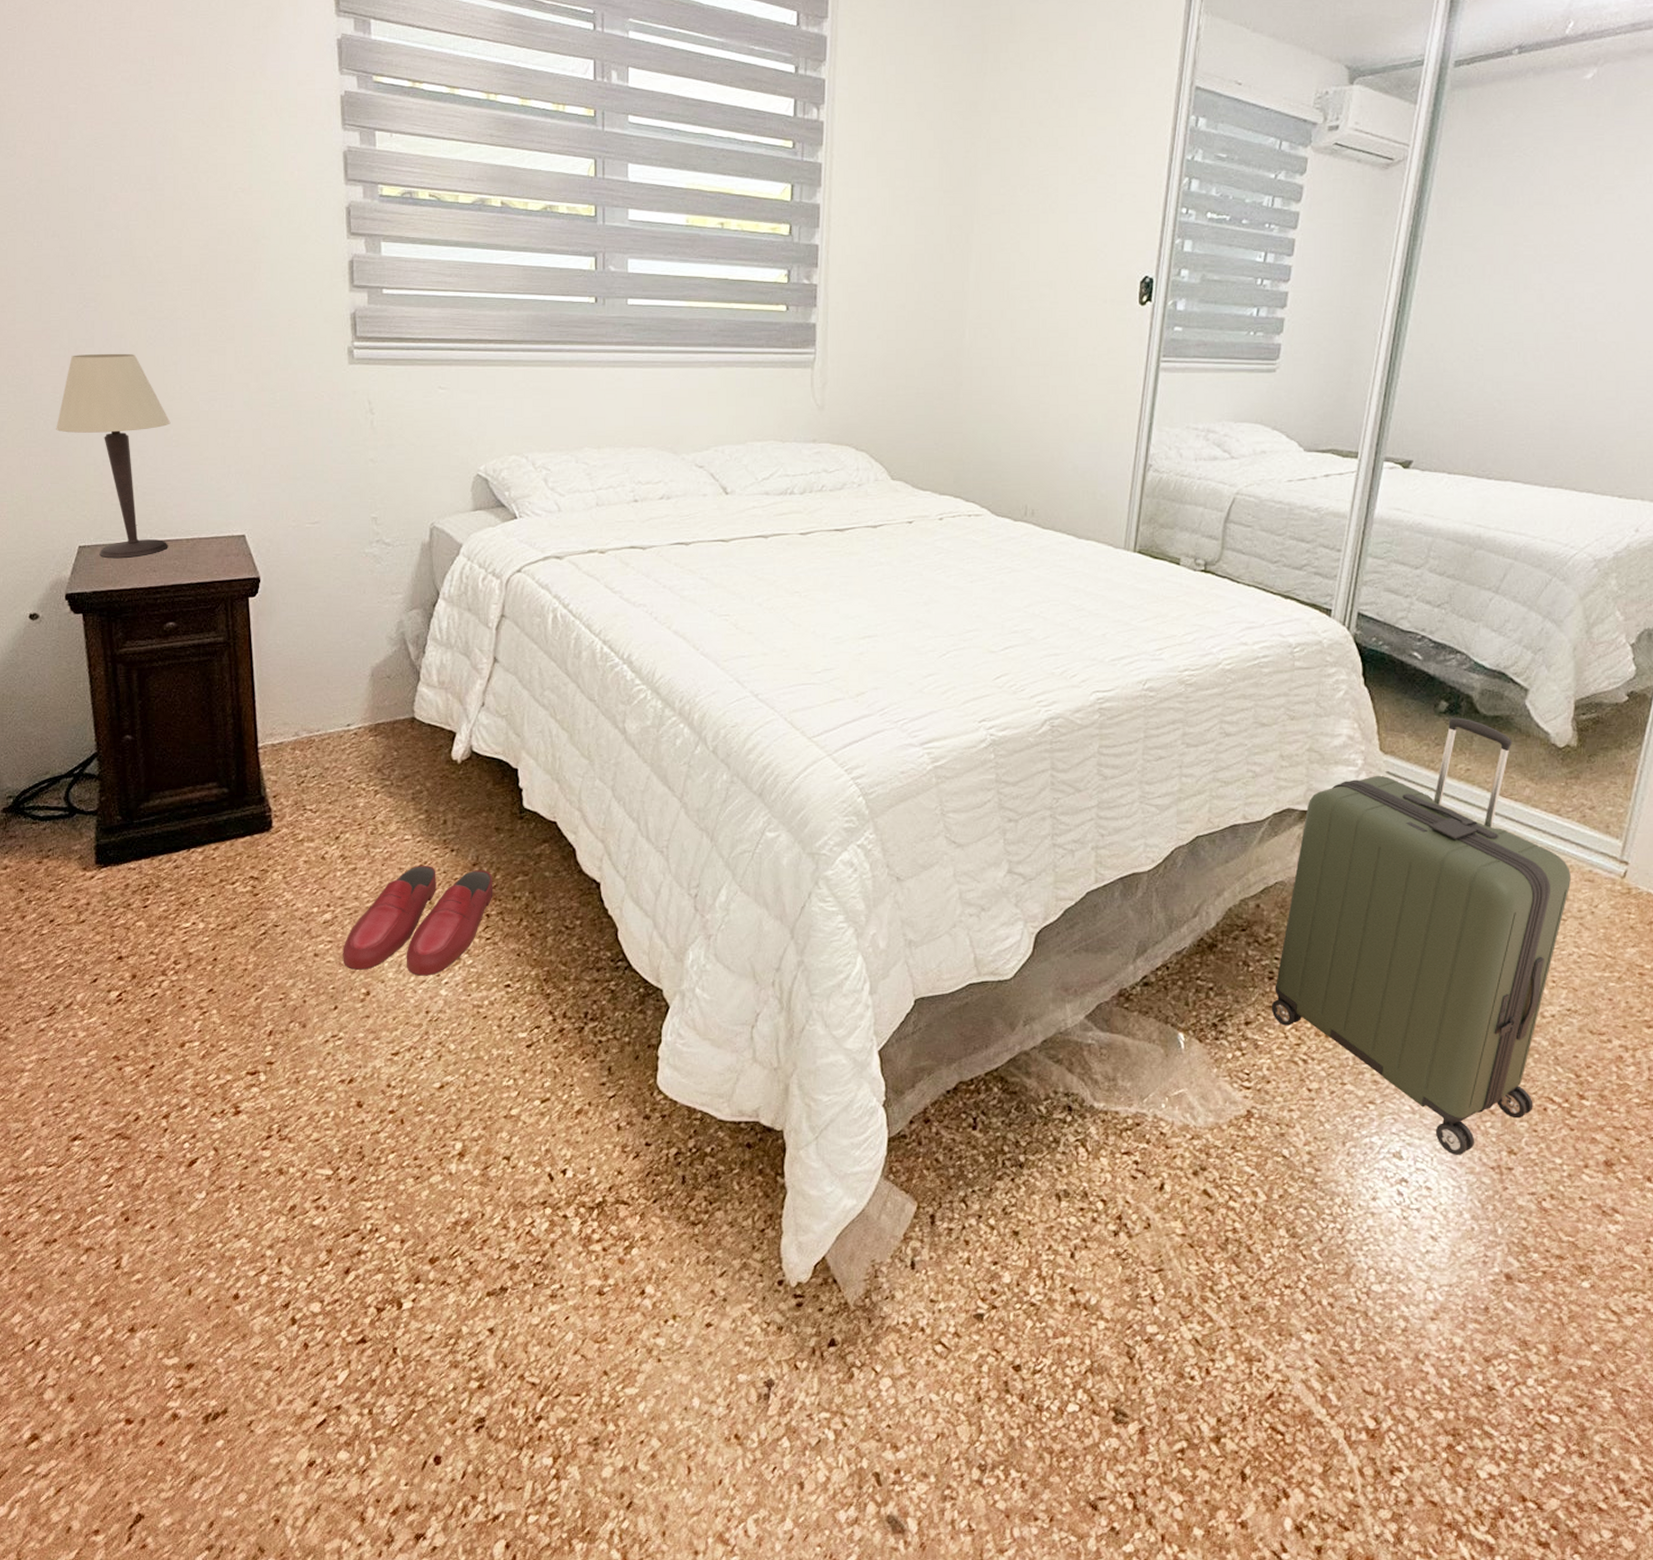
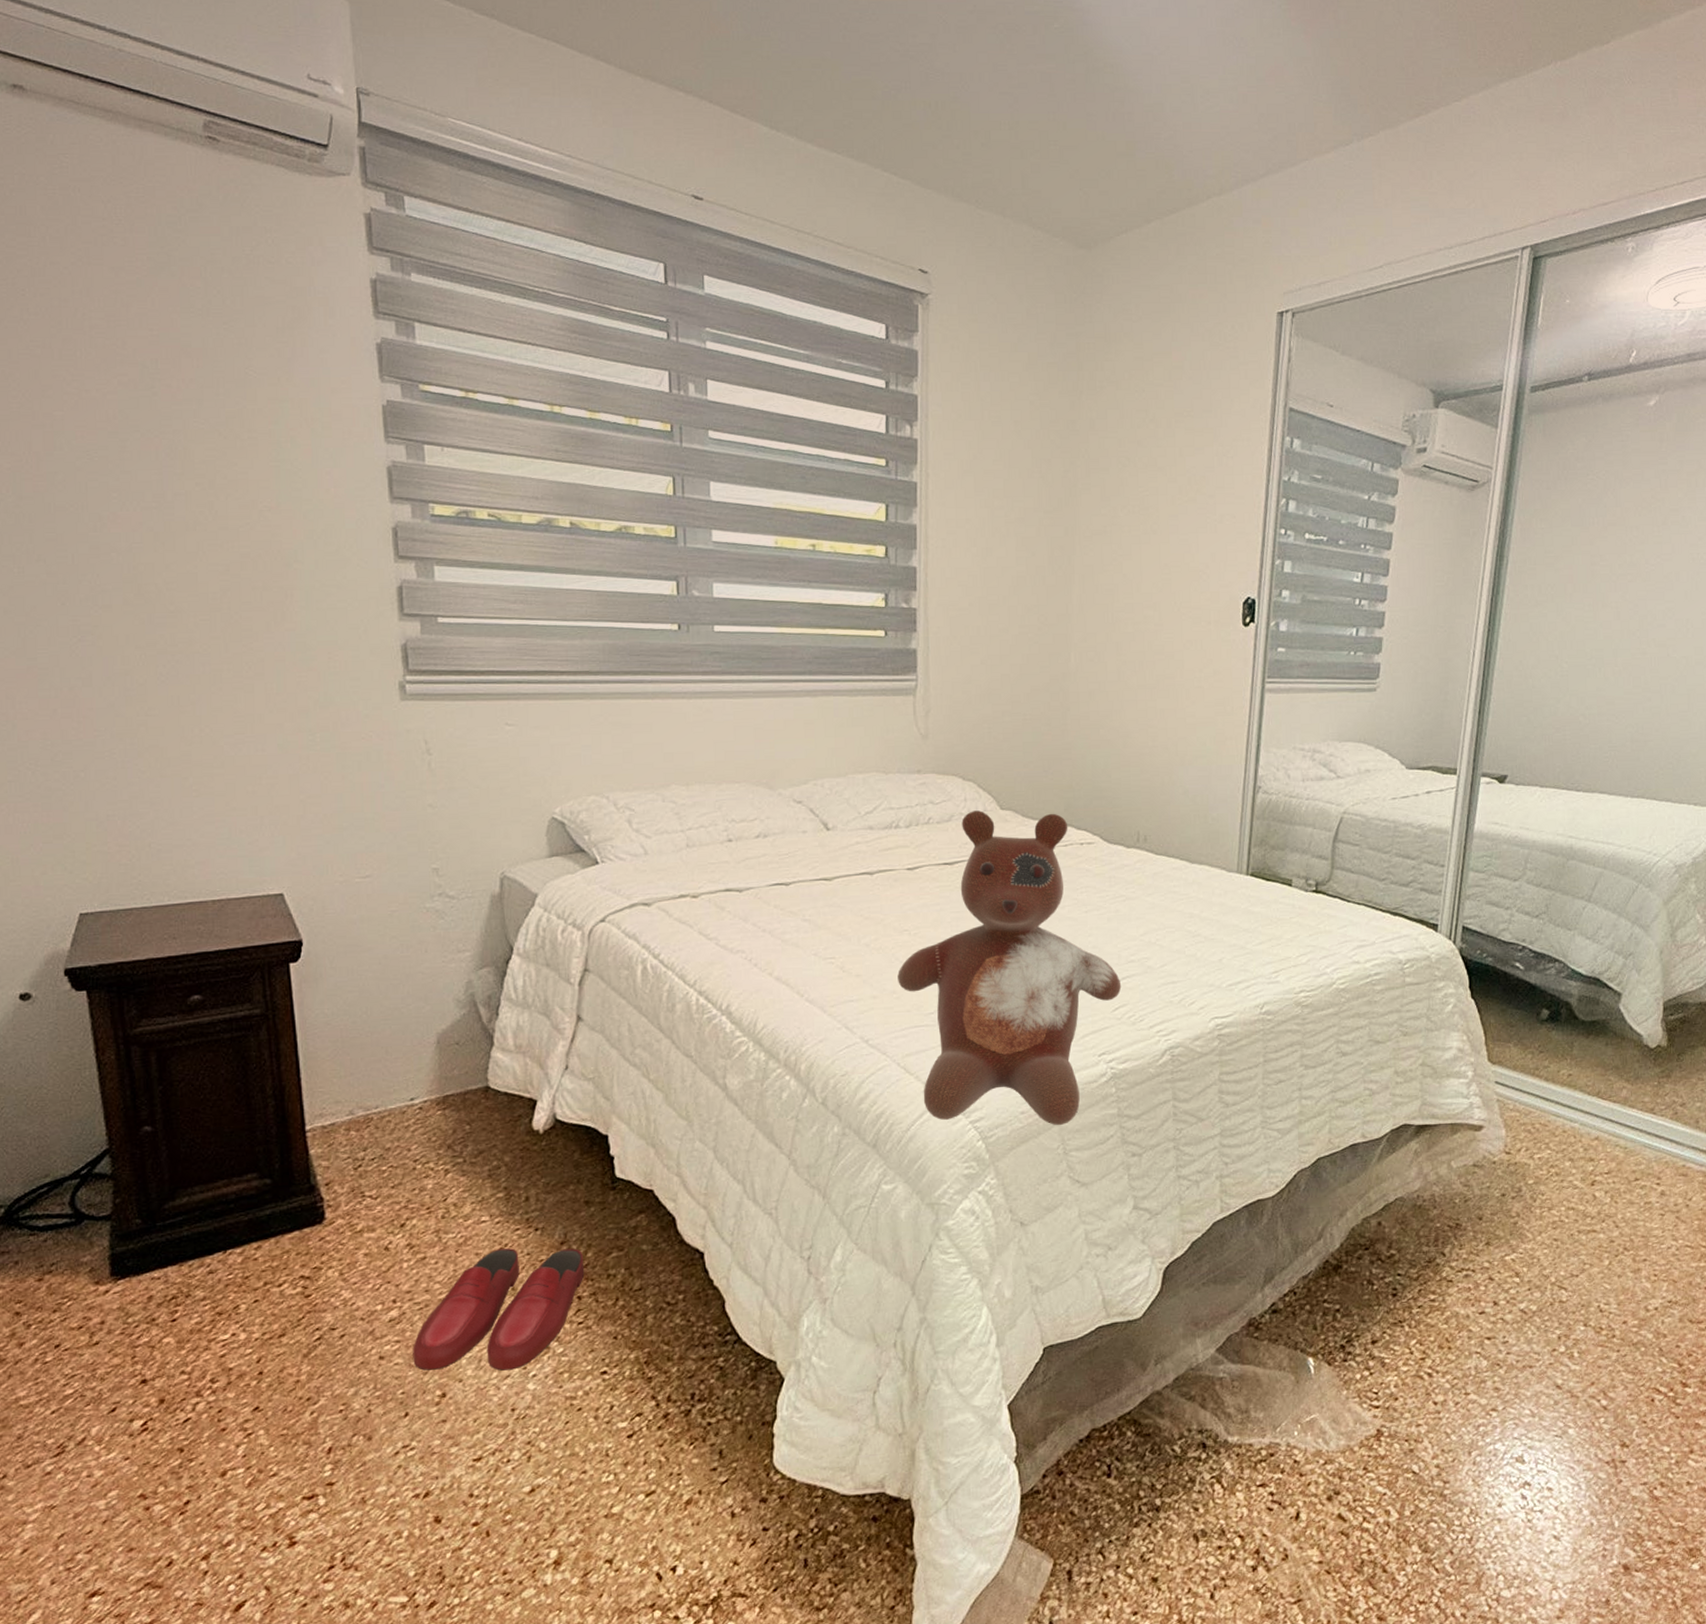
table lamp: present [56,353,171,559] -> none [47,693,191,926]
stuffed bear: none [787,480,1004,788] -> present [898,810,1122,1126]
suitcase: present [1271,717,1571,1155] -> none [1396,1024,1667,1454]

